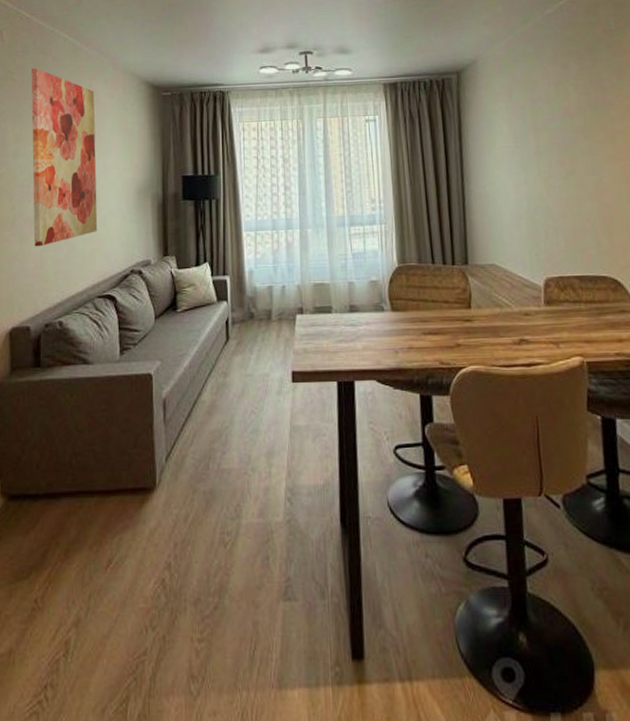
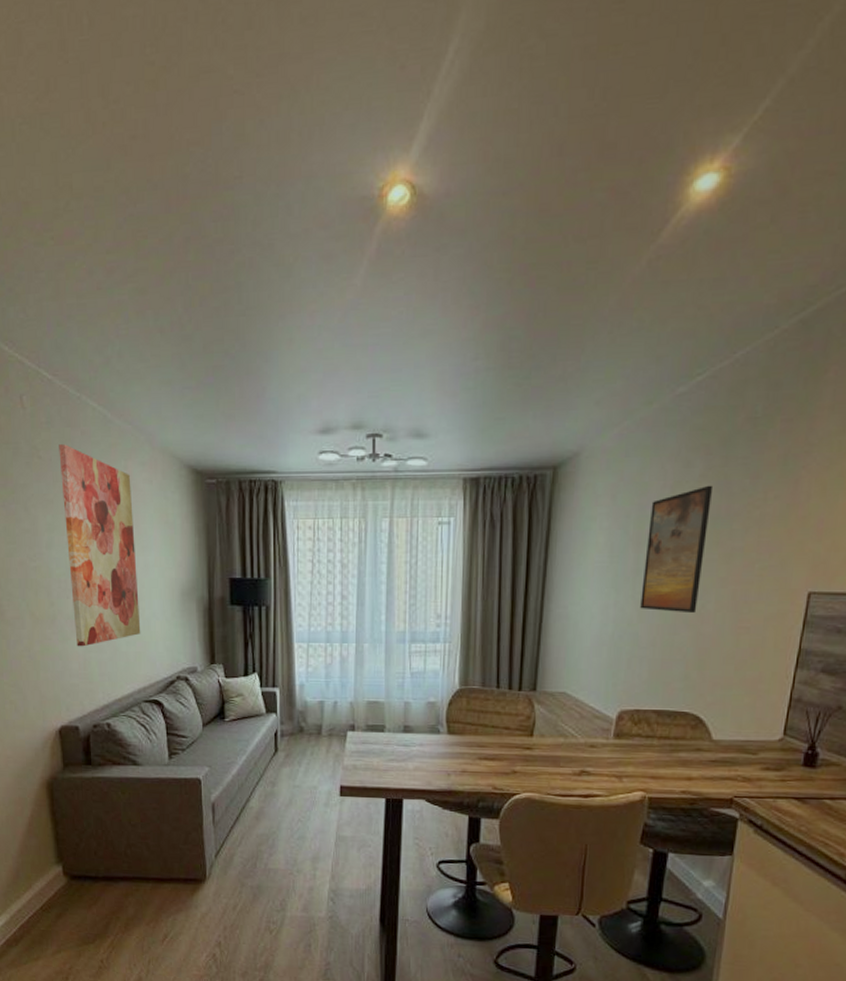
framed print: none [541,81,596,187] -> present [640,485,714,614]

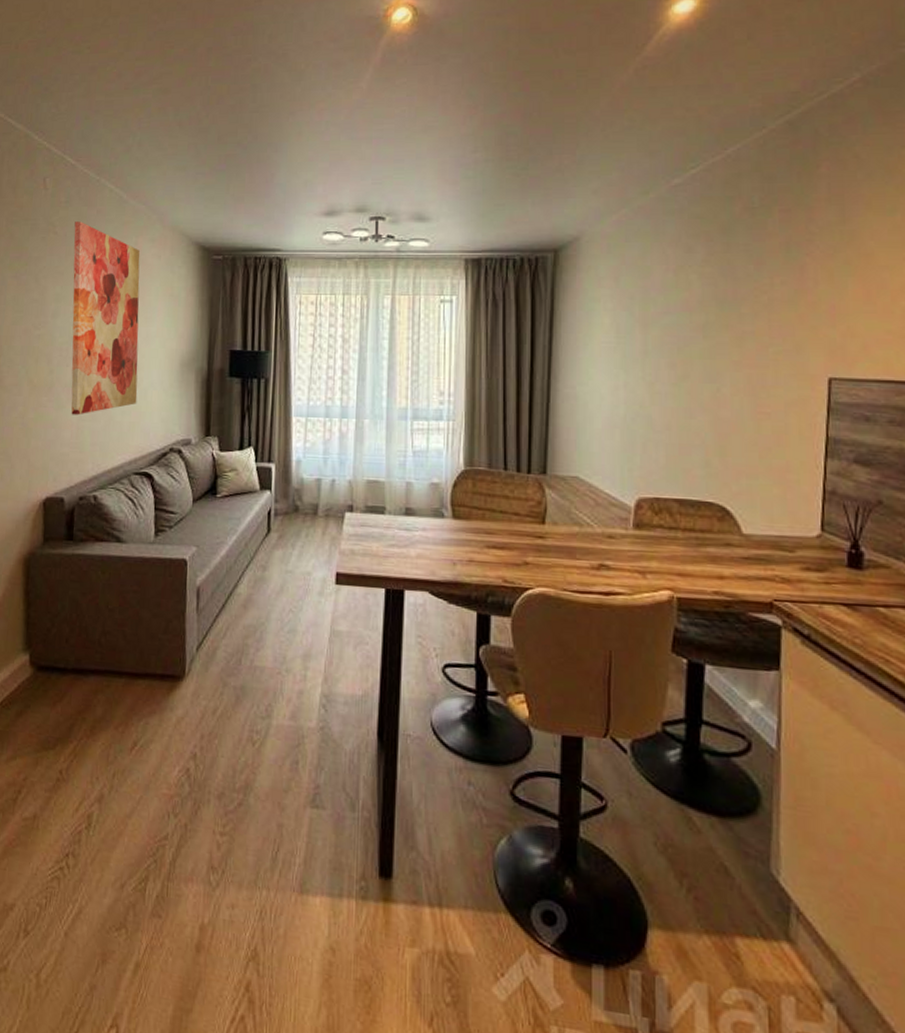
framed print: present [640,485,714,614] -> none [652,270,718,397]

